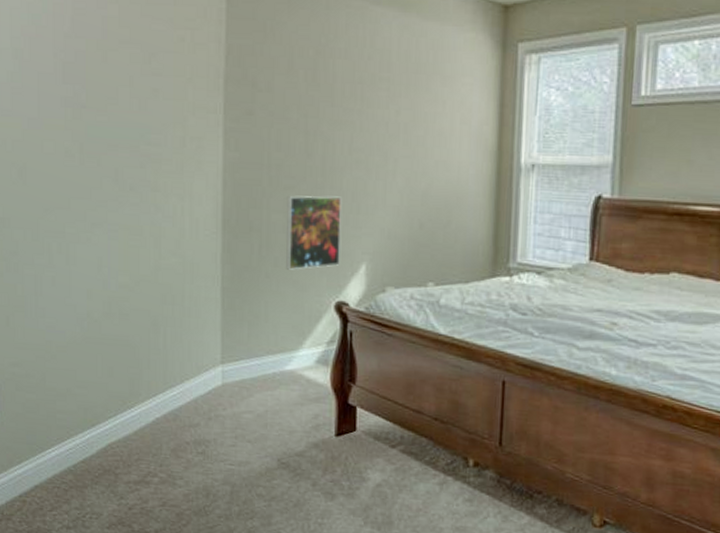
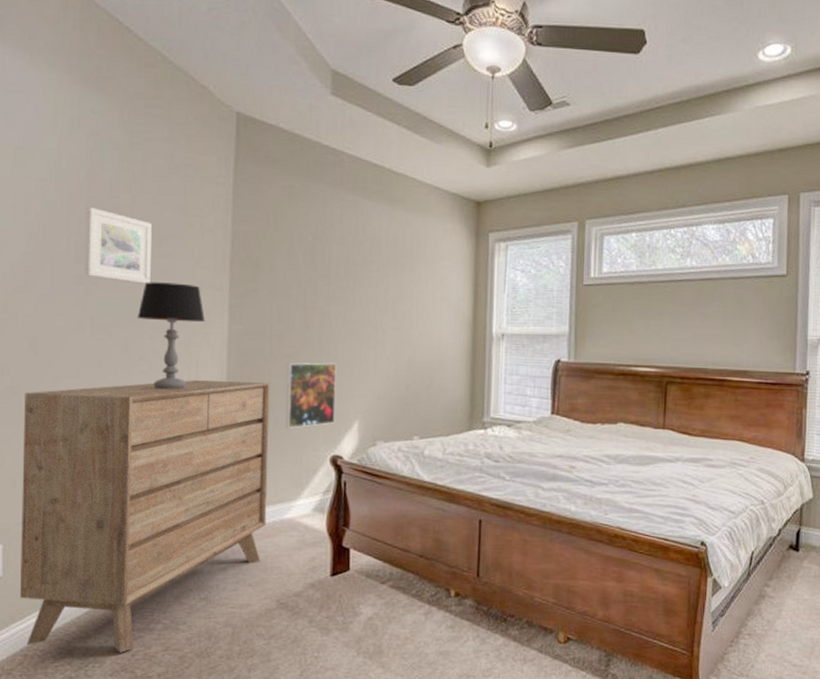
dresser: none [15,213,269,505] -> present [20,380,270,653]
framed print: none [72,21,140,106] -> present [85,207,152,284]
table lamp: none [126,103,199,224] -> present [137,282,206,390]

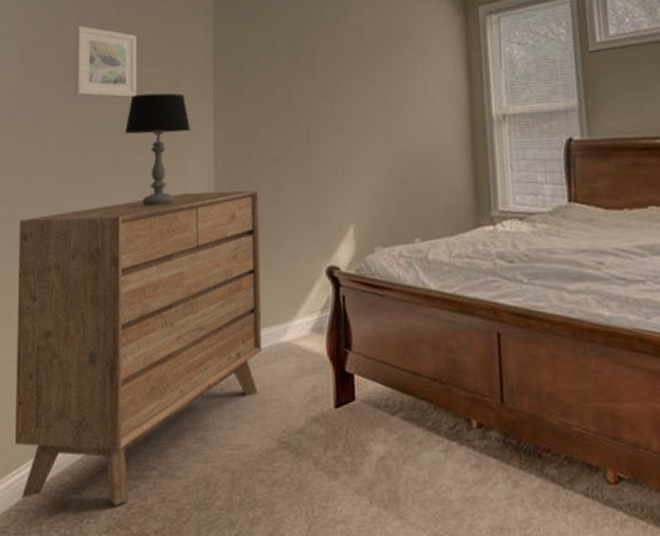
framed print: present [286,362,337,429] -> none [276,163,328,239]

